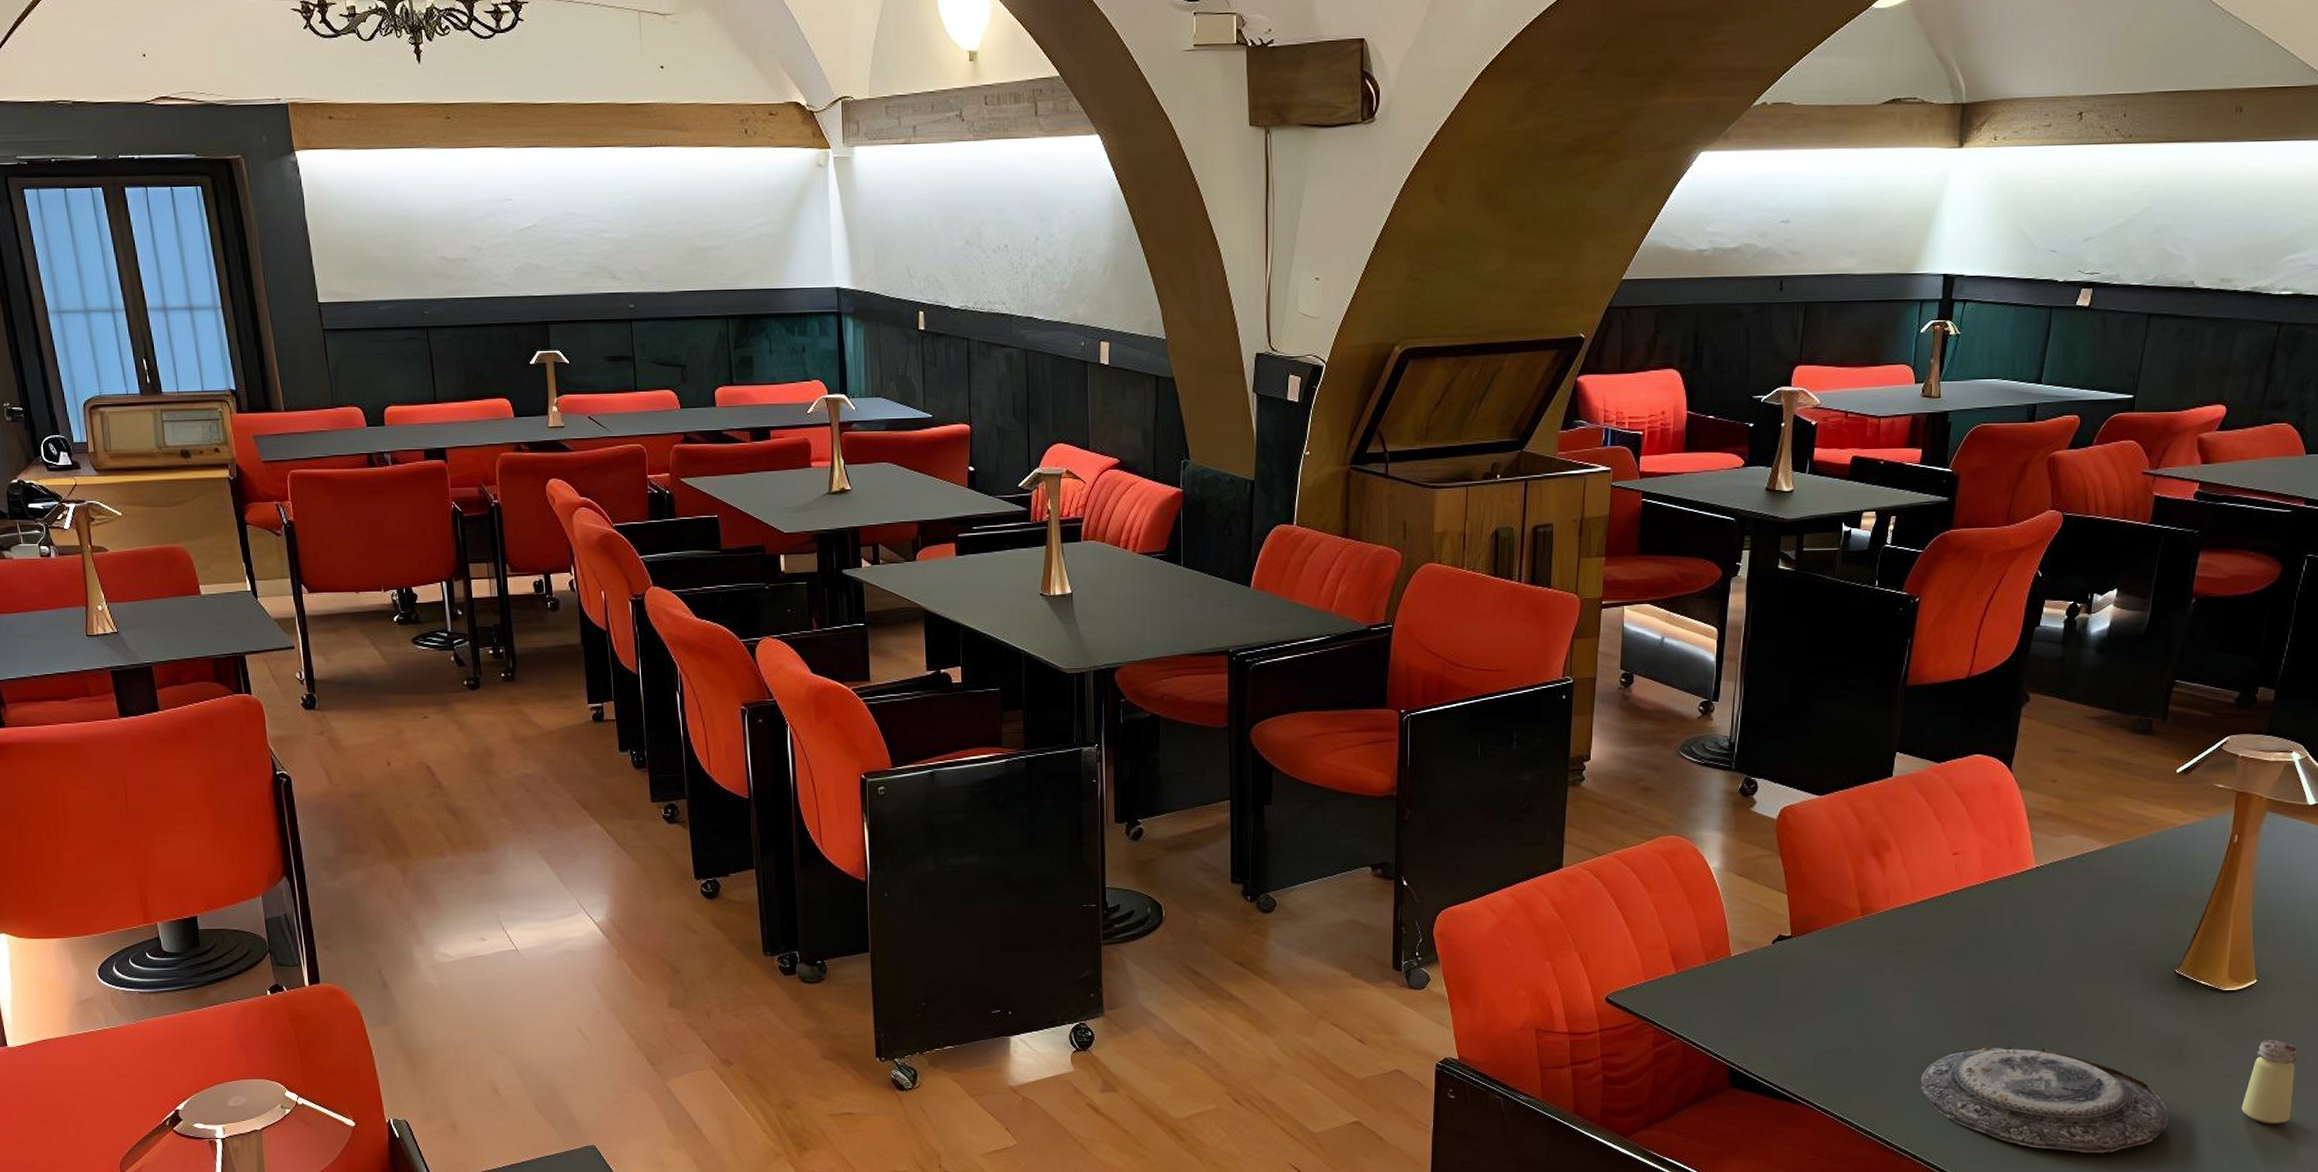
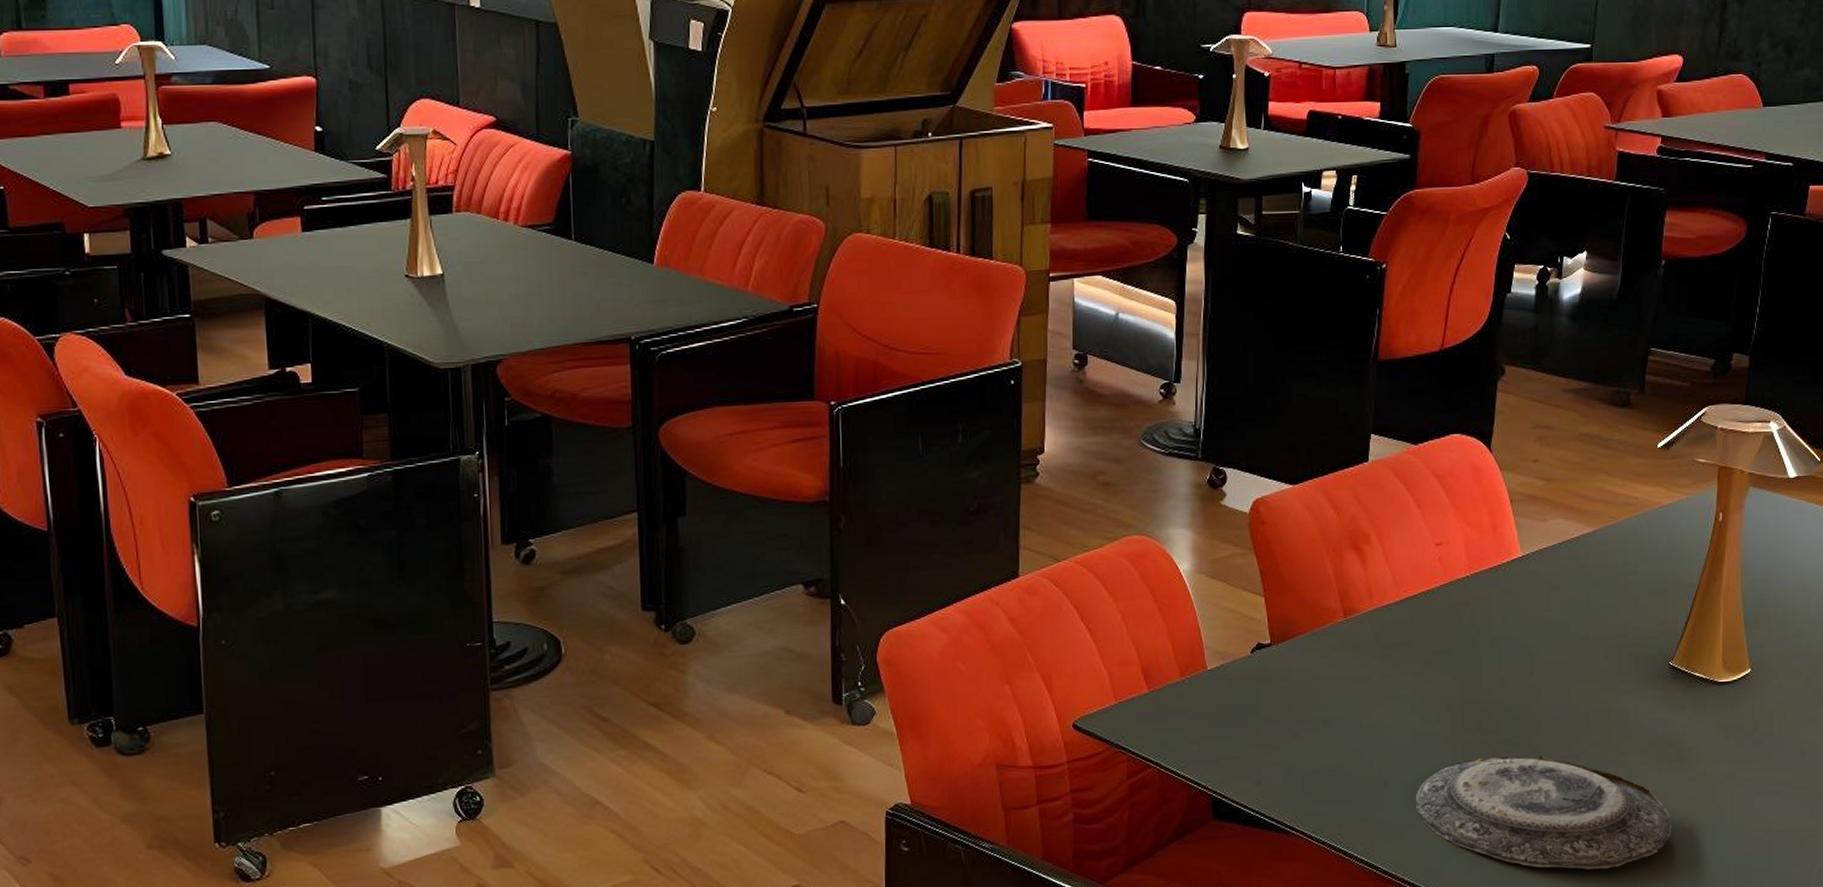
saltshaker: present [2241,1039,2297,1124] -> none [1744,732,1796,826]

